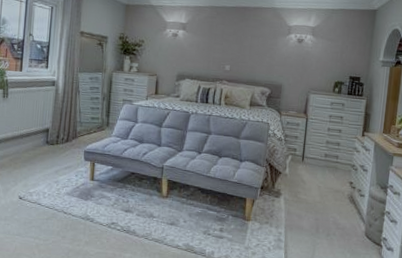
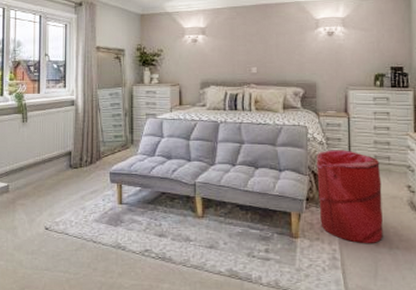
laundry hamper: none [271,146,329,229] -> present [316,150,383,243]

